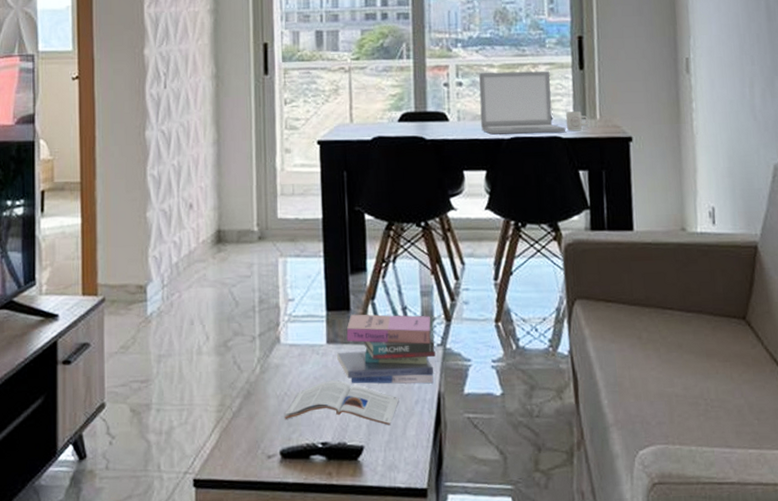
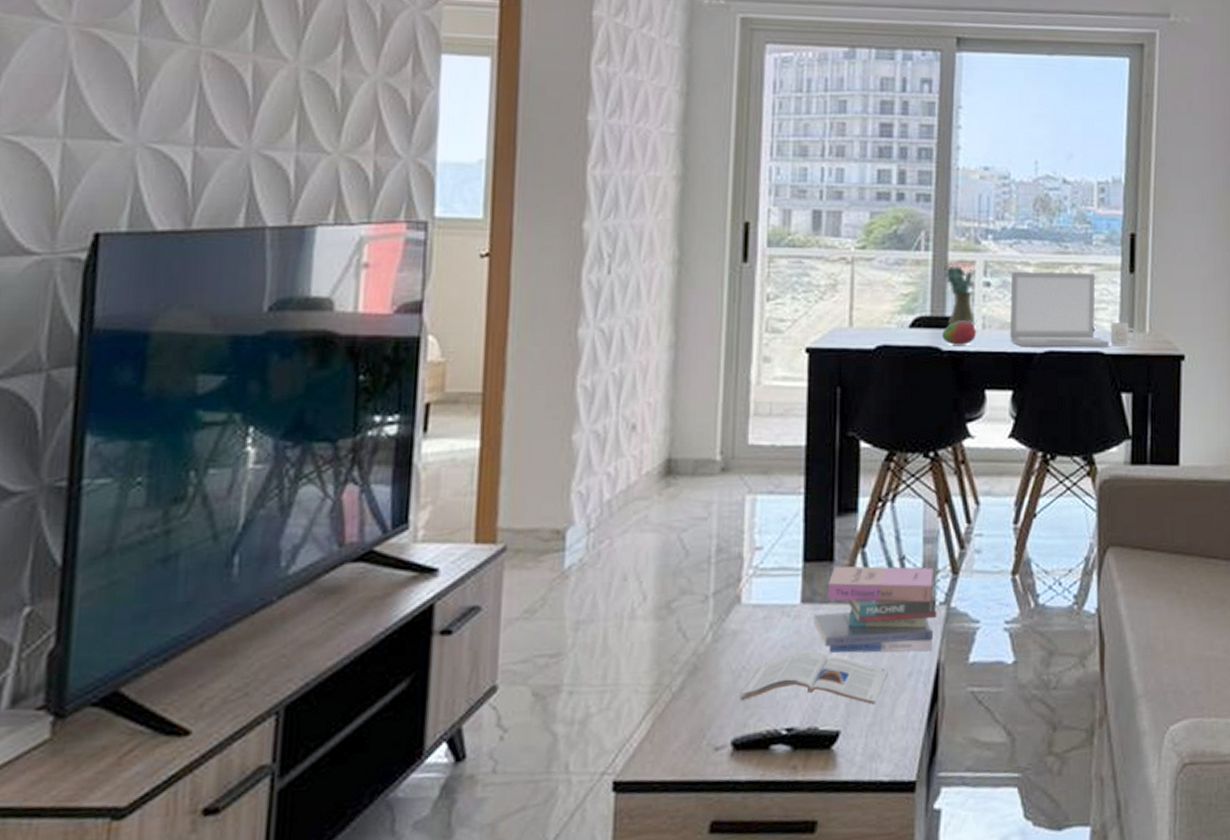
vase: none [423,68,452,120] -> present [944,263,976,327]
fruit: none [425,114,454,135] -> present [942,320,977,345]

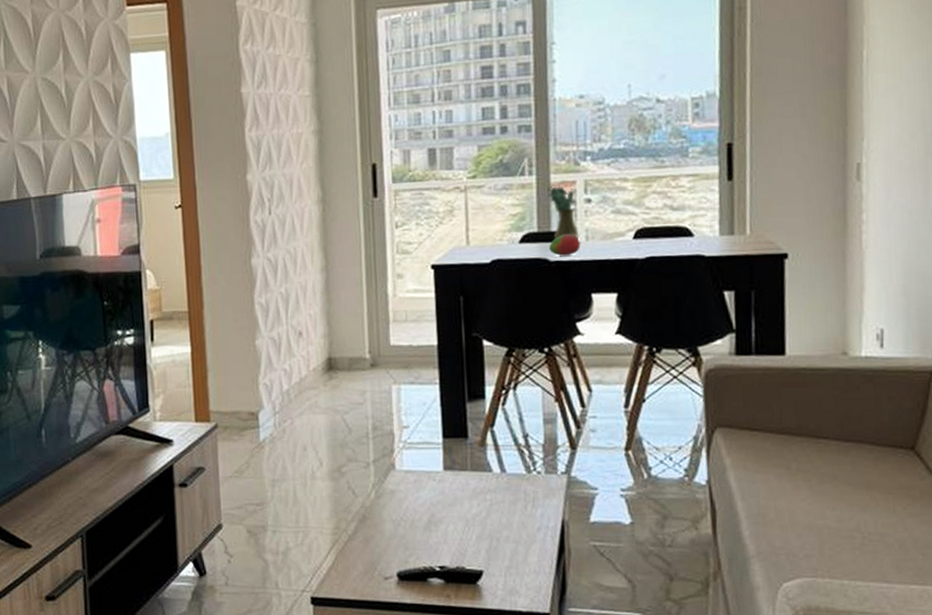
magazine: present [739,649,888,705] -> none [400,506,520,552]
books: present [813,565,937,653] -> none [454,441,559,512]
laptop: present [1010,272,1110,348] -> none [610,183,710,255]
mug: present [1110,323,1136,346] -> none [710,227,737,249]

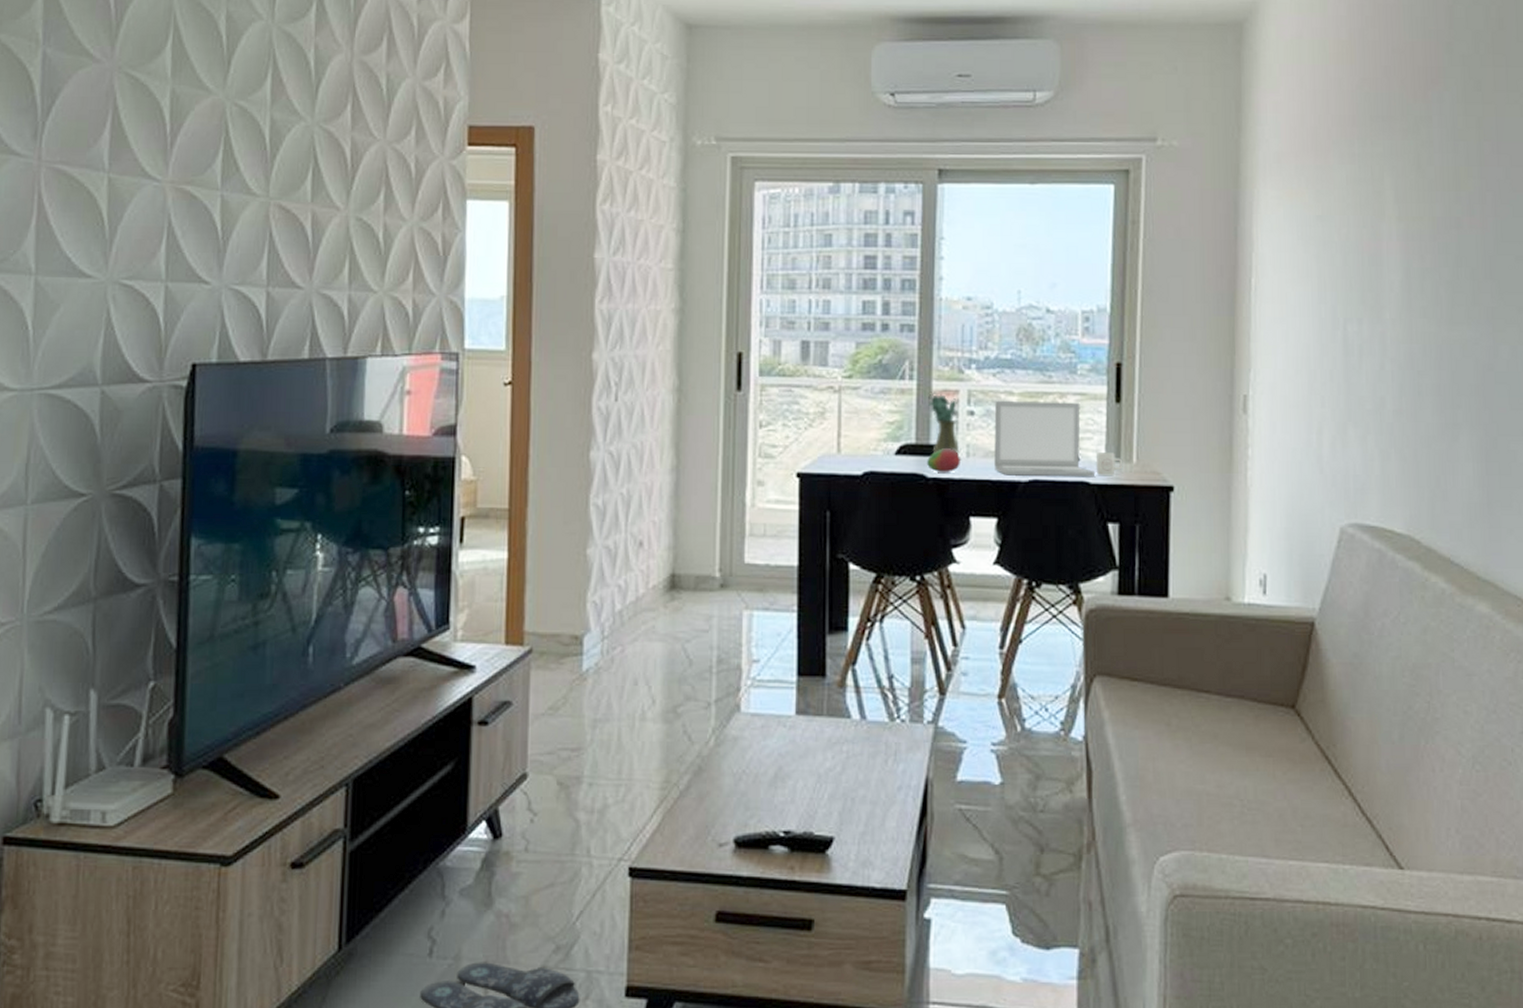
laptop: none [610,183,710,255] -> present [994,401,1096,478]
mug: none [710,227,737,249] -> present [1095,452,1123,476]

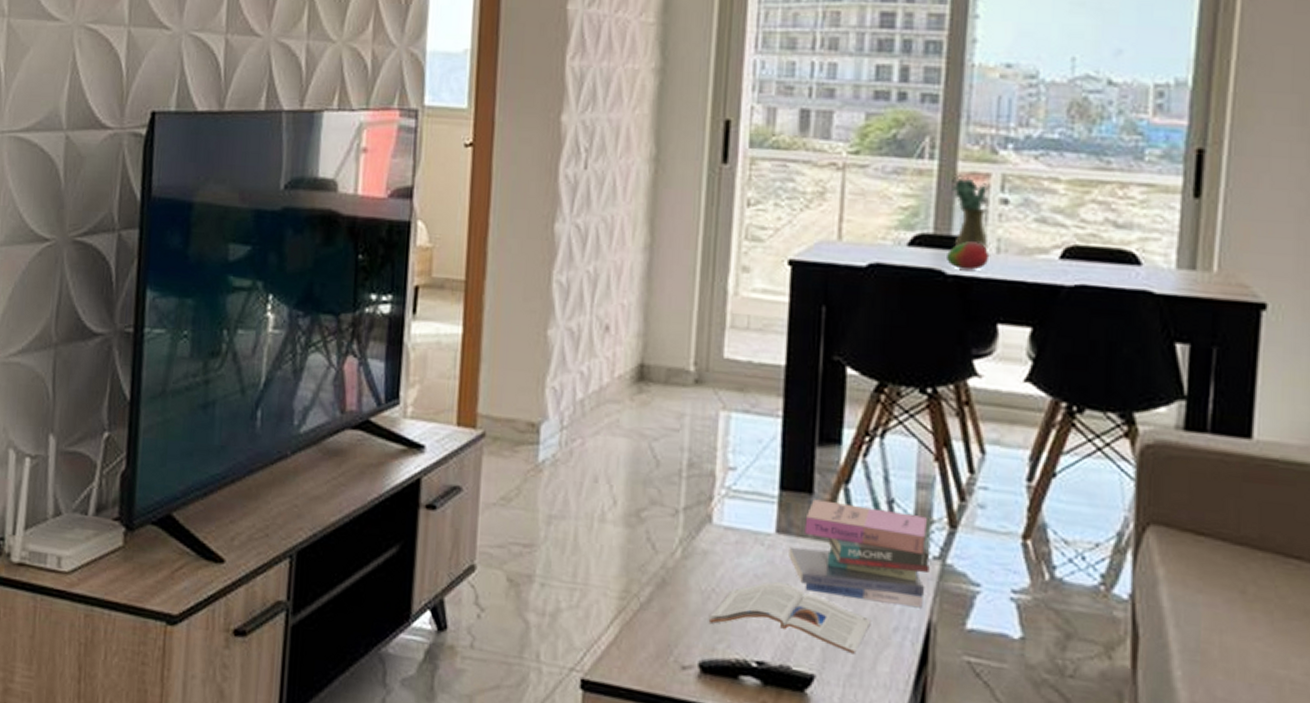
magazine: none [740,759,879,815] -> present [708,582,871,655]
books: none [807,681,925,767] -> present [789,499,930,609]
laptop: present [994,401,1096,478] -> none [1031,189,1163,287]
mug: present [1095,452,1123,476] -> none [1163,257,1200,287]

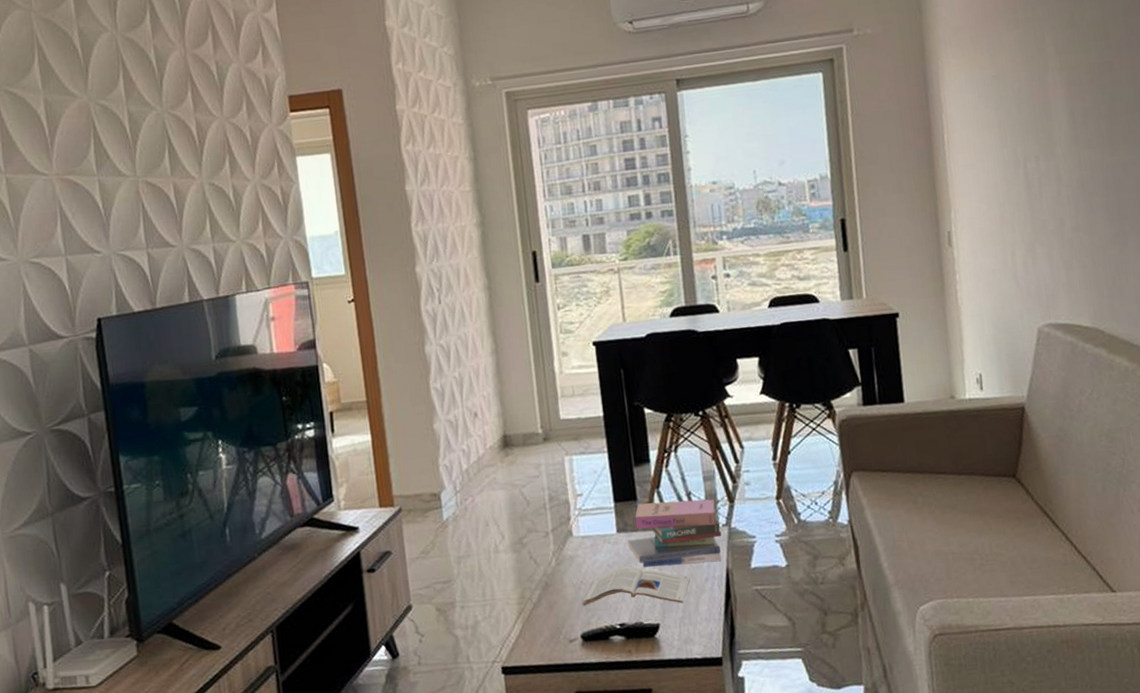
fruit: present [947,241,990,270] -> none [696,306,724,327]
vase: present [952,174,989,250] -> none [691,262,722,312]

